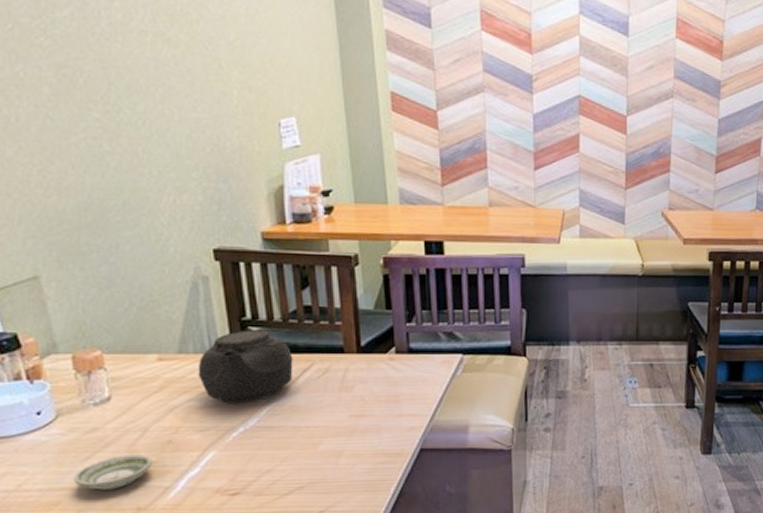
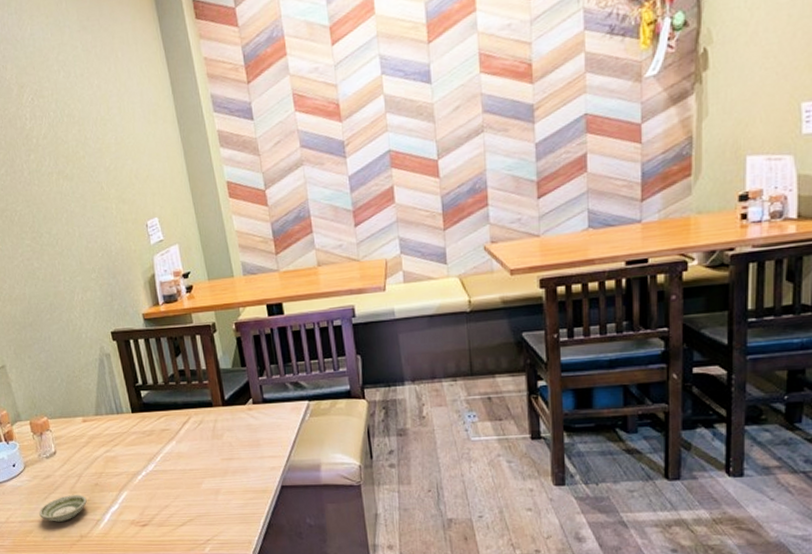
teapot: present [198,327,293,404] -> none [109,390,176,453]

